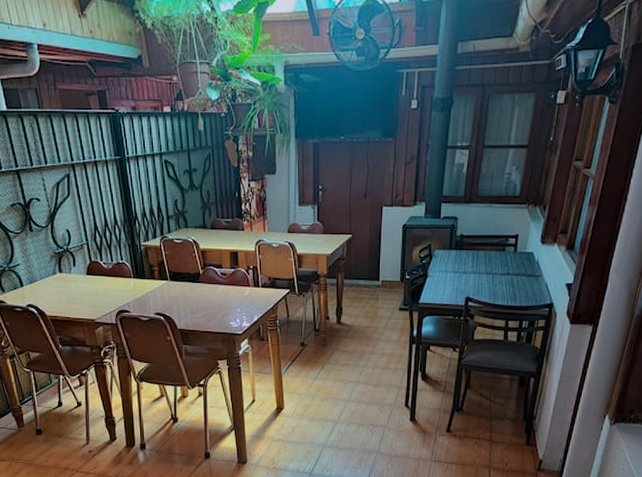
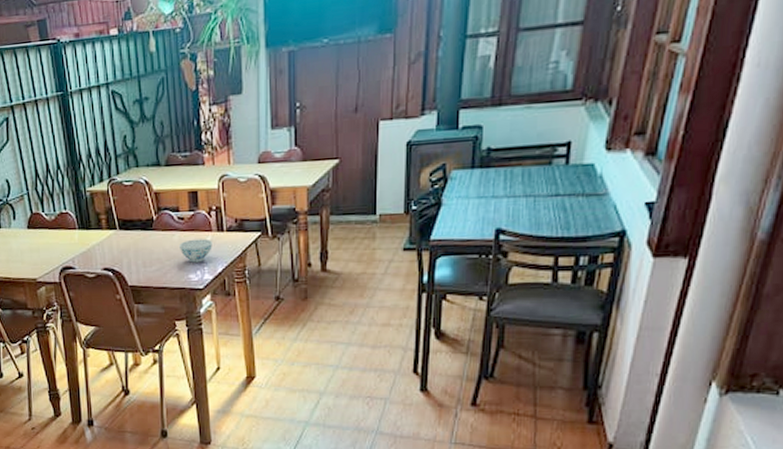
bowl: none [221,292,250,312] -> present [178,238,212,263]

